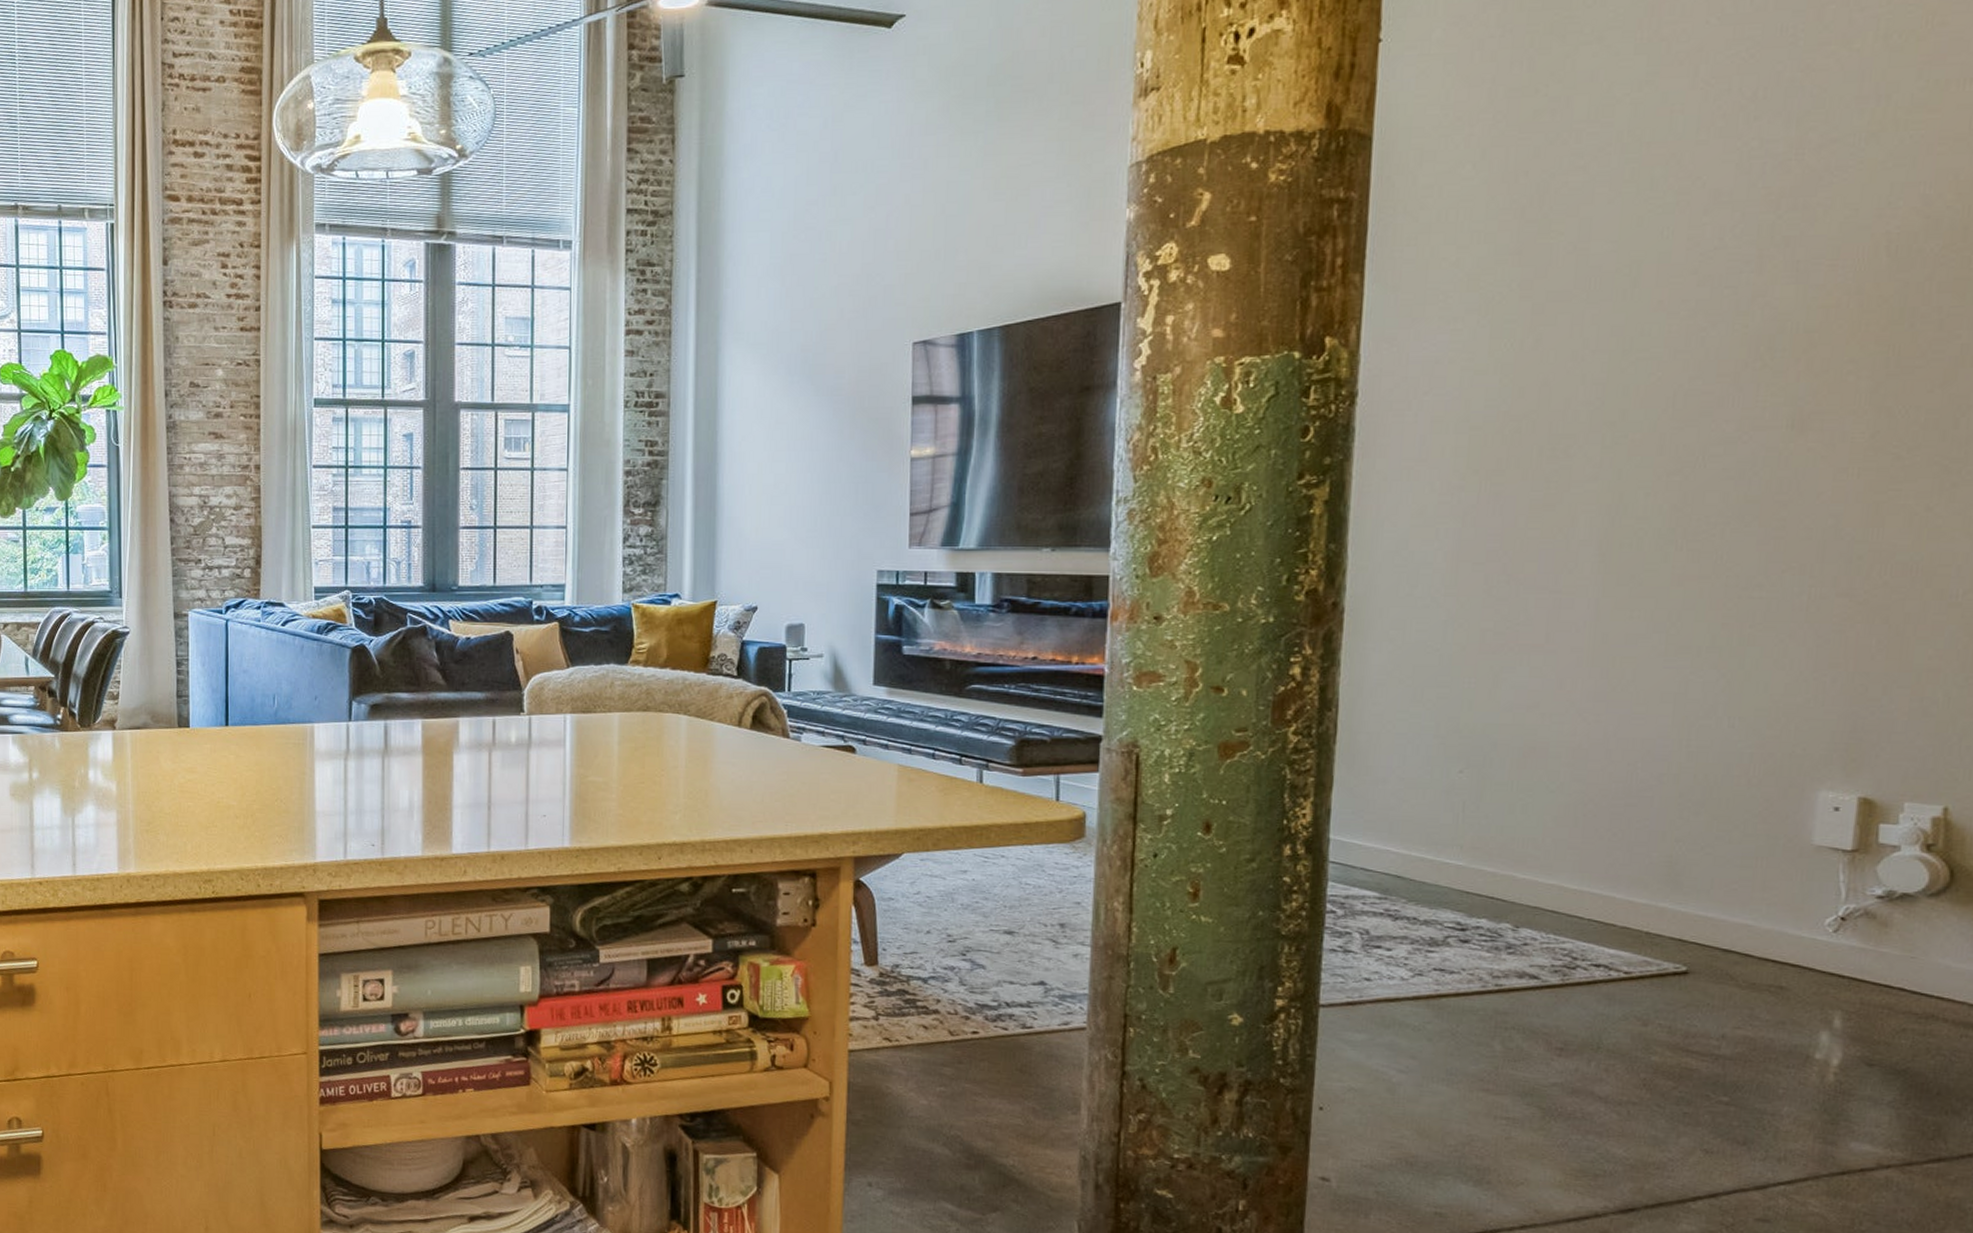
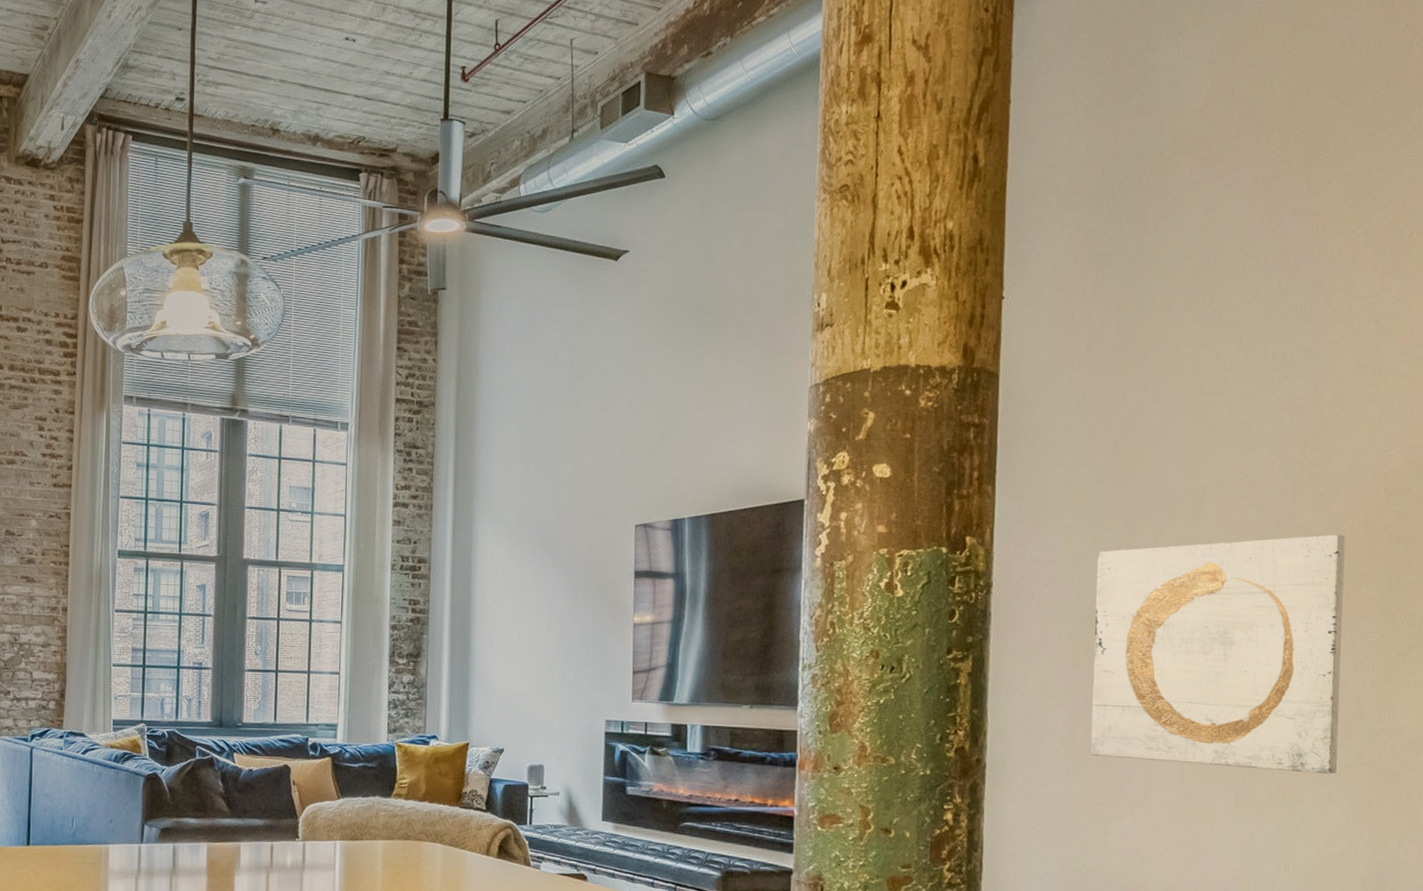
wall art: none [1478,312,1829,608] -> present [1090,534,1346,774]

